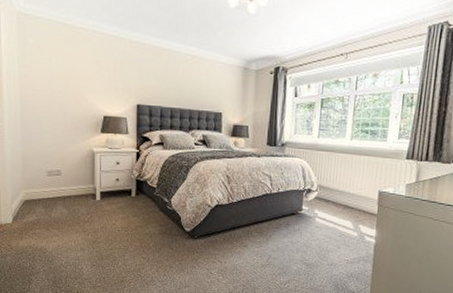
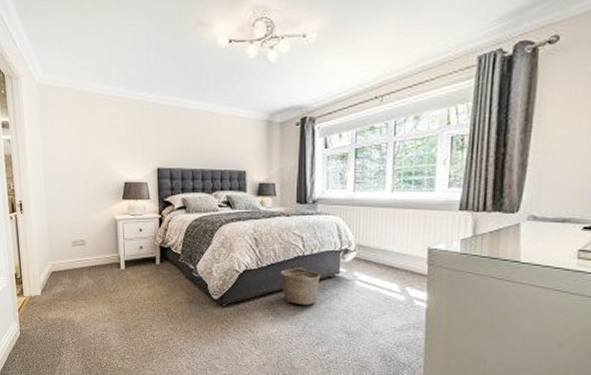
basket: none [249,204,286,239] -> present [280,268,321,306]

